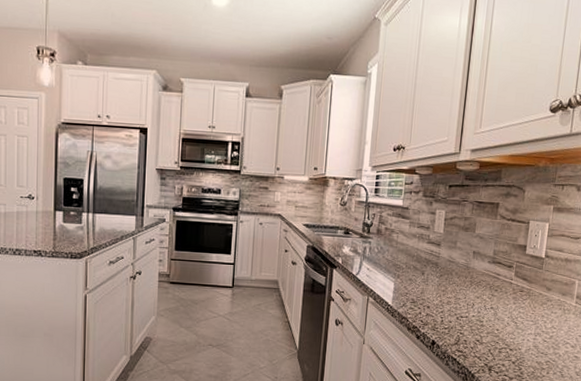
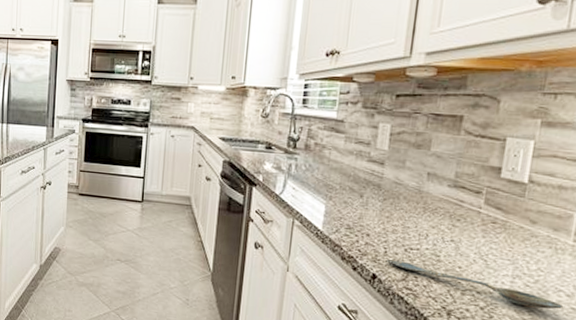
spoon: none [443,327,569,359] -> present [387,259,563,309]

